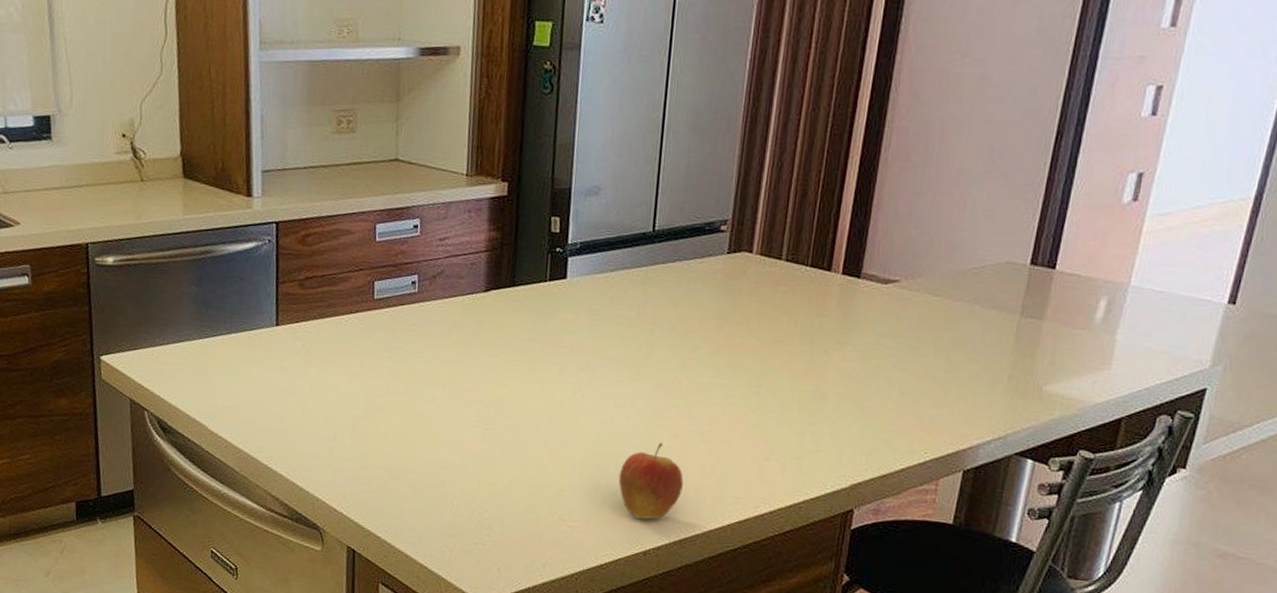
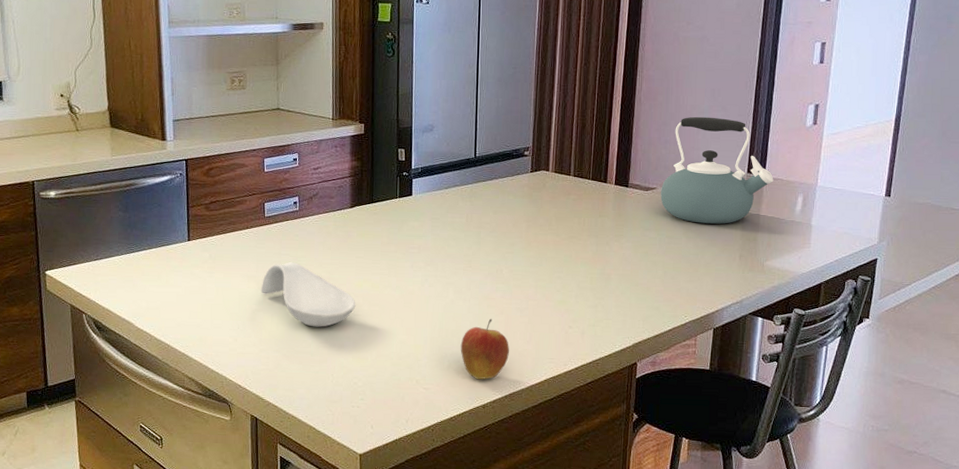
spoon rest: none [365,358,486,443] -> present [261,262,356,327]
kettle: none [904,185,1068,333] -> present [661,116,774,224]

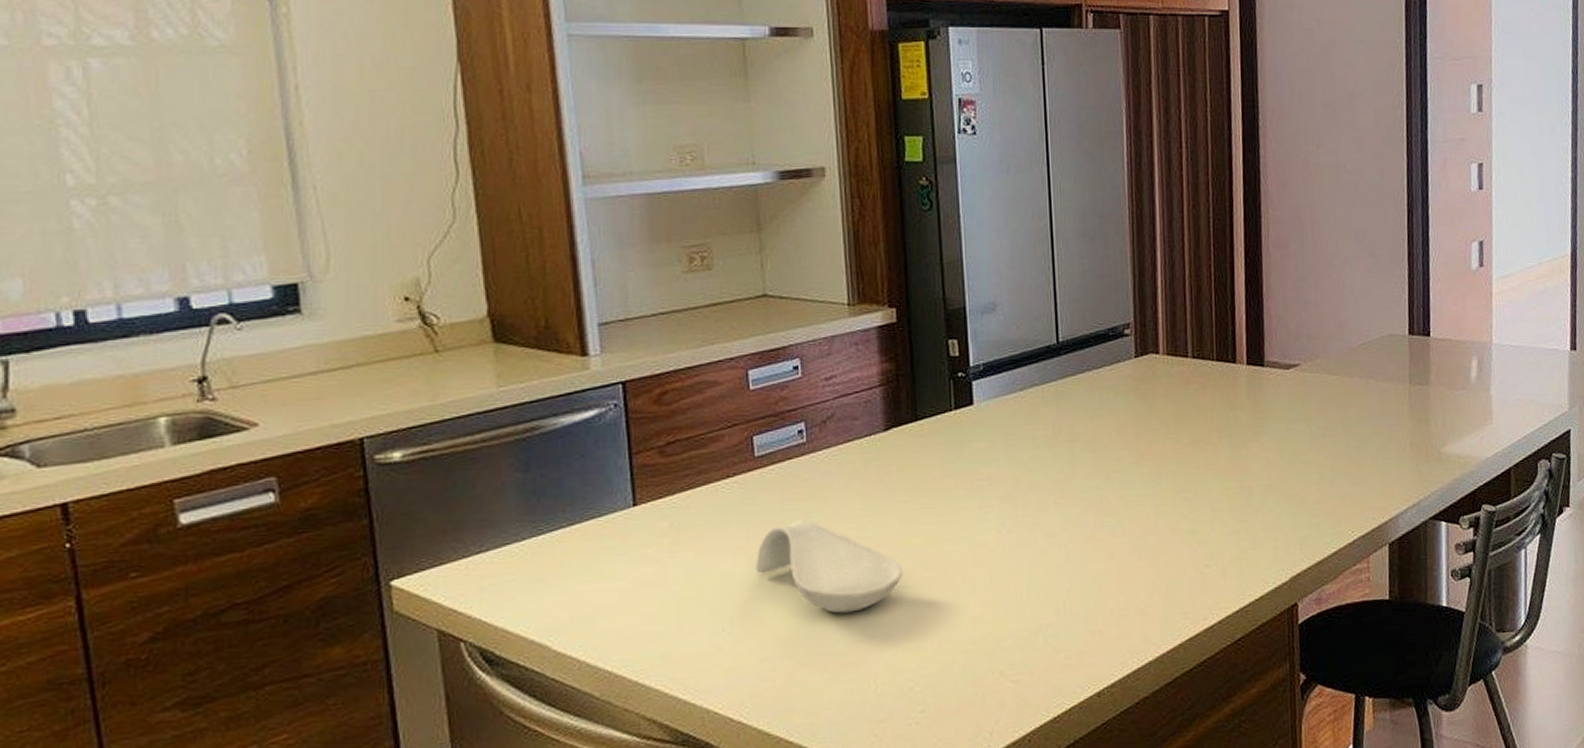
fruit: present [460,318,509,380] -> none [1059,567,1128,658]
kettle: present [661,116,774,224] -> none [1305,265,1441,406]

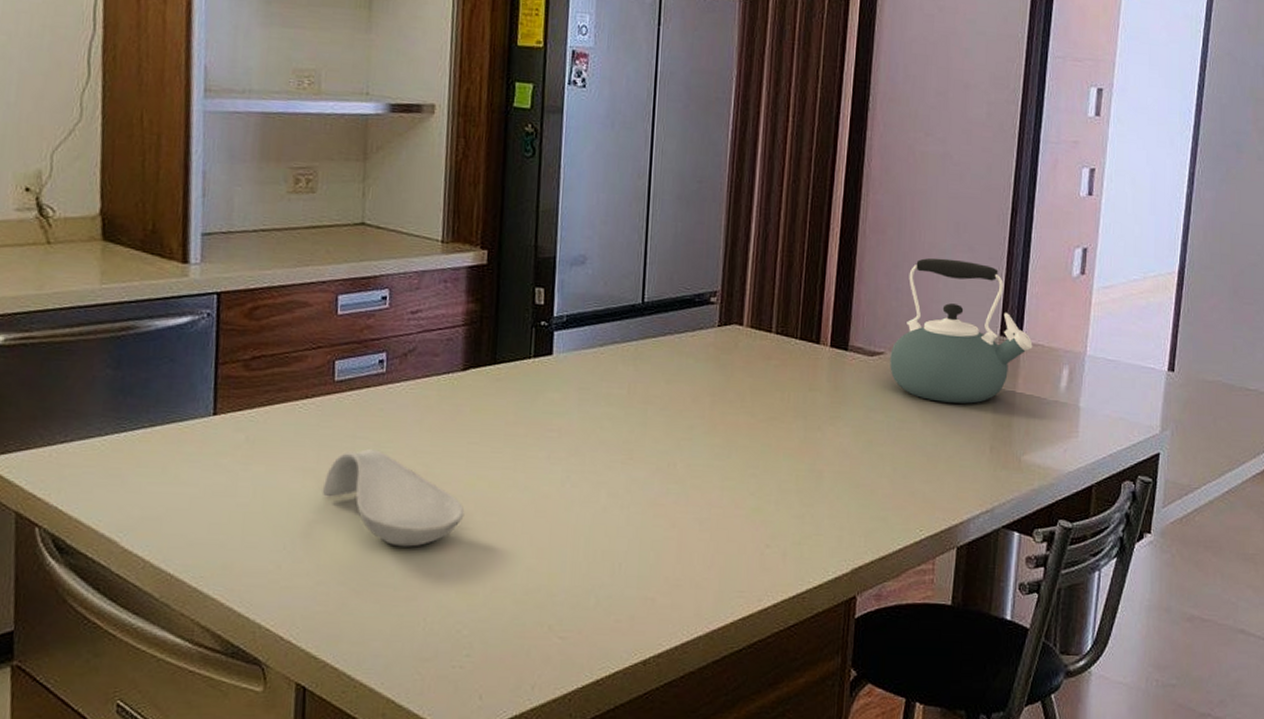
kettle: none [1305,265,1441,406] -> present [890,258,1033,404]

